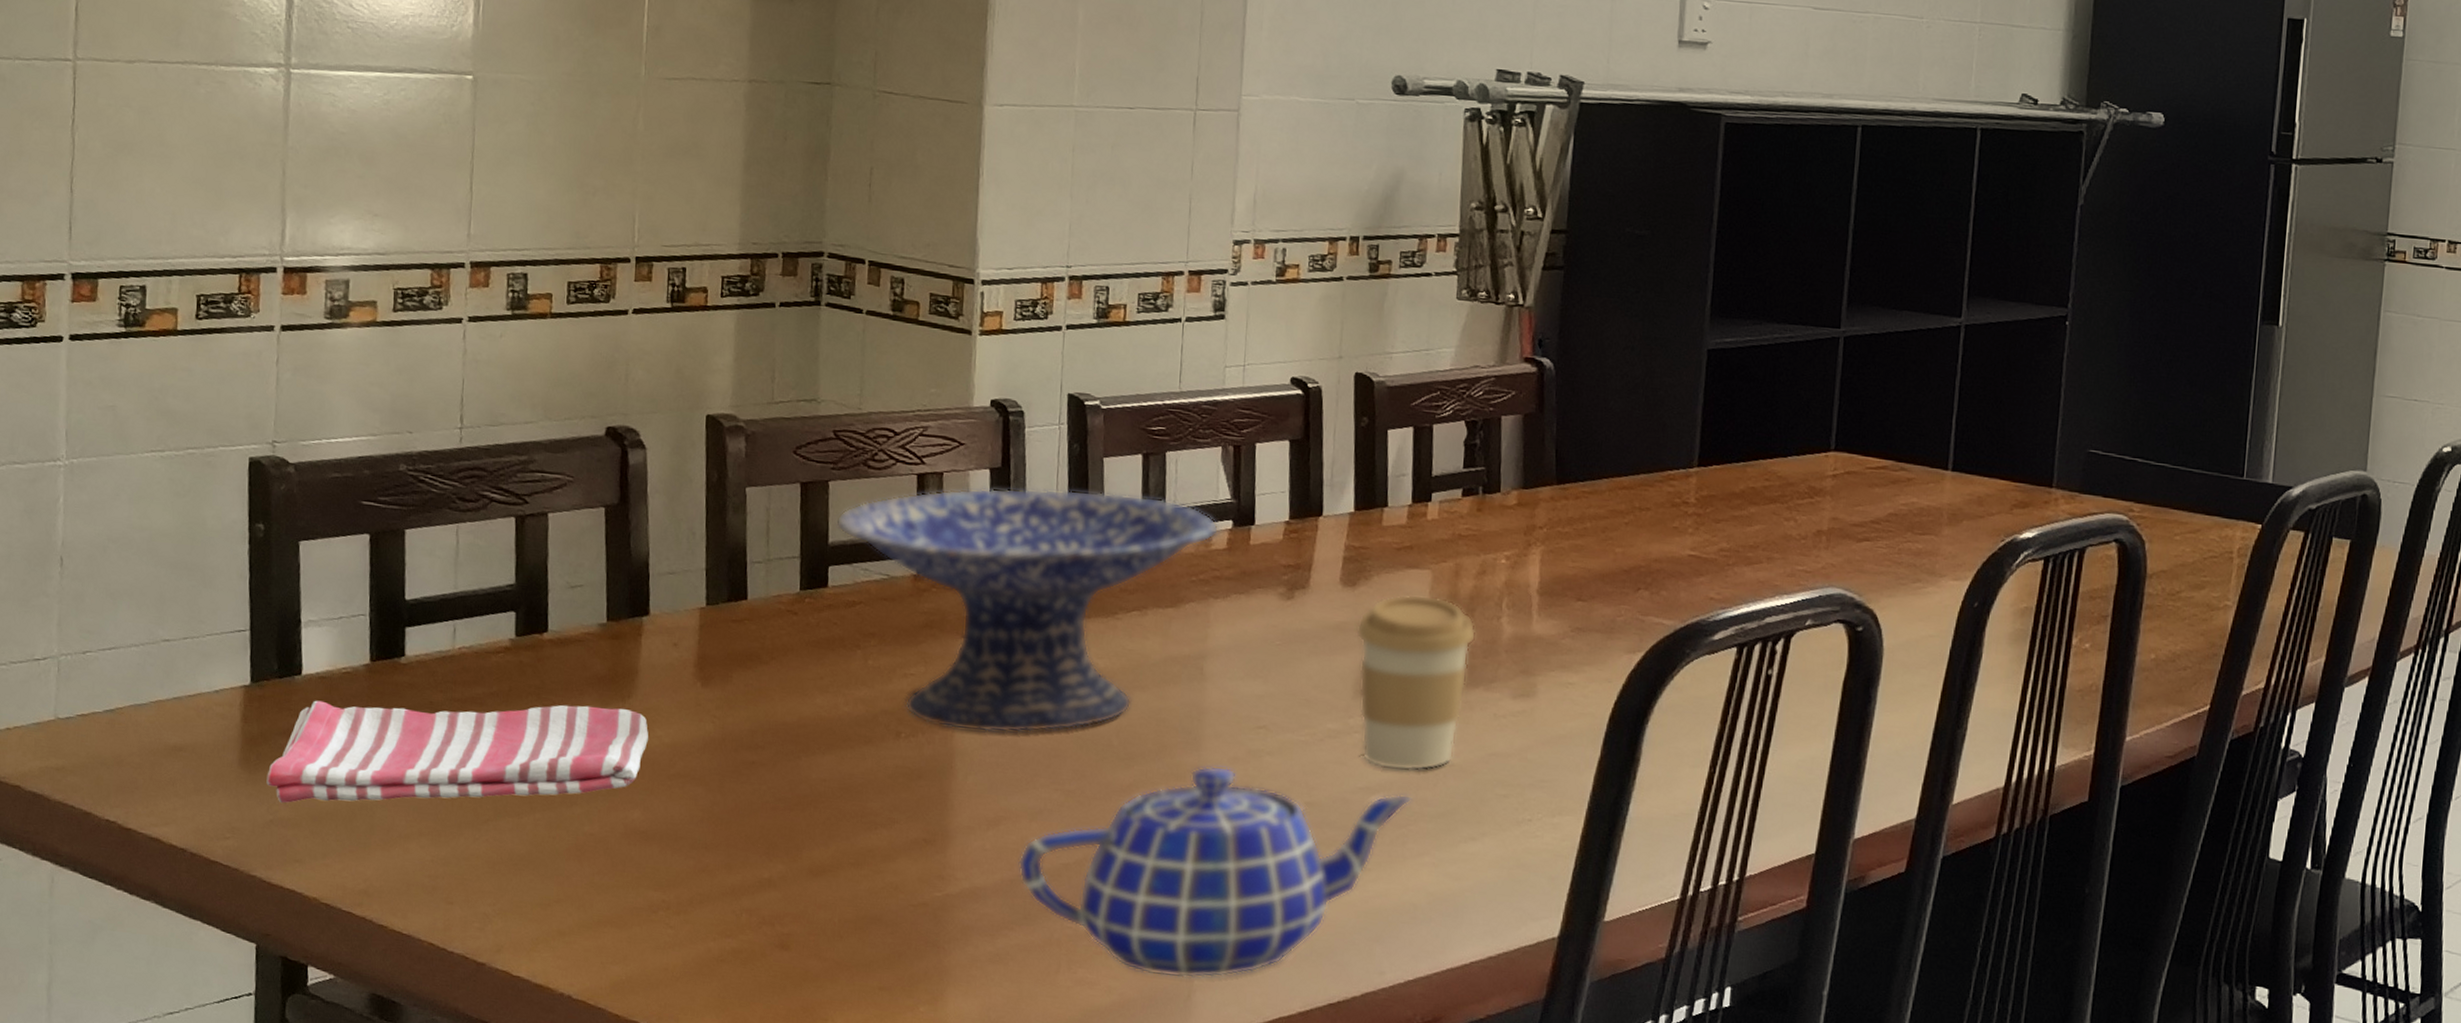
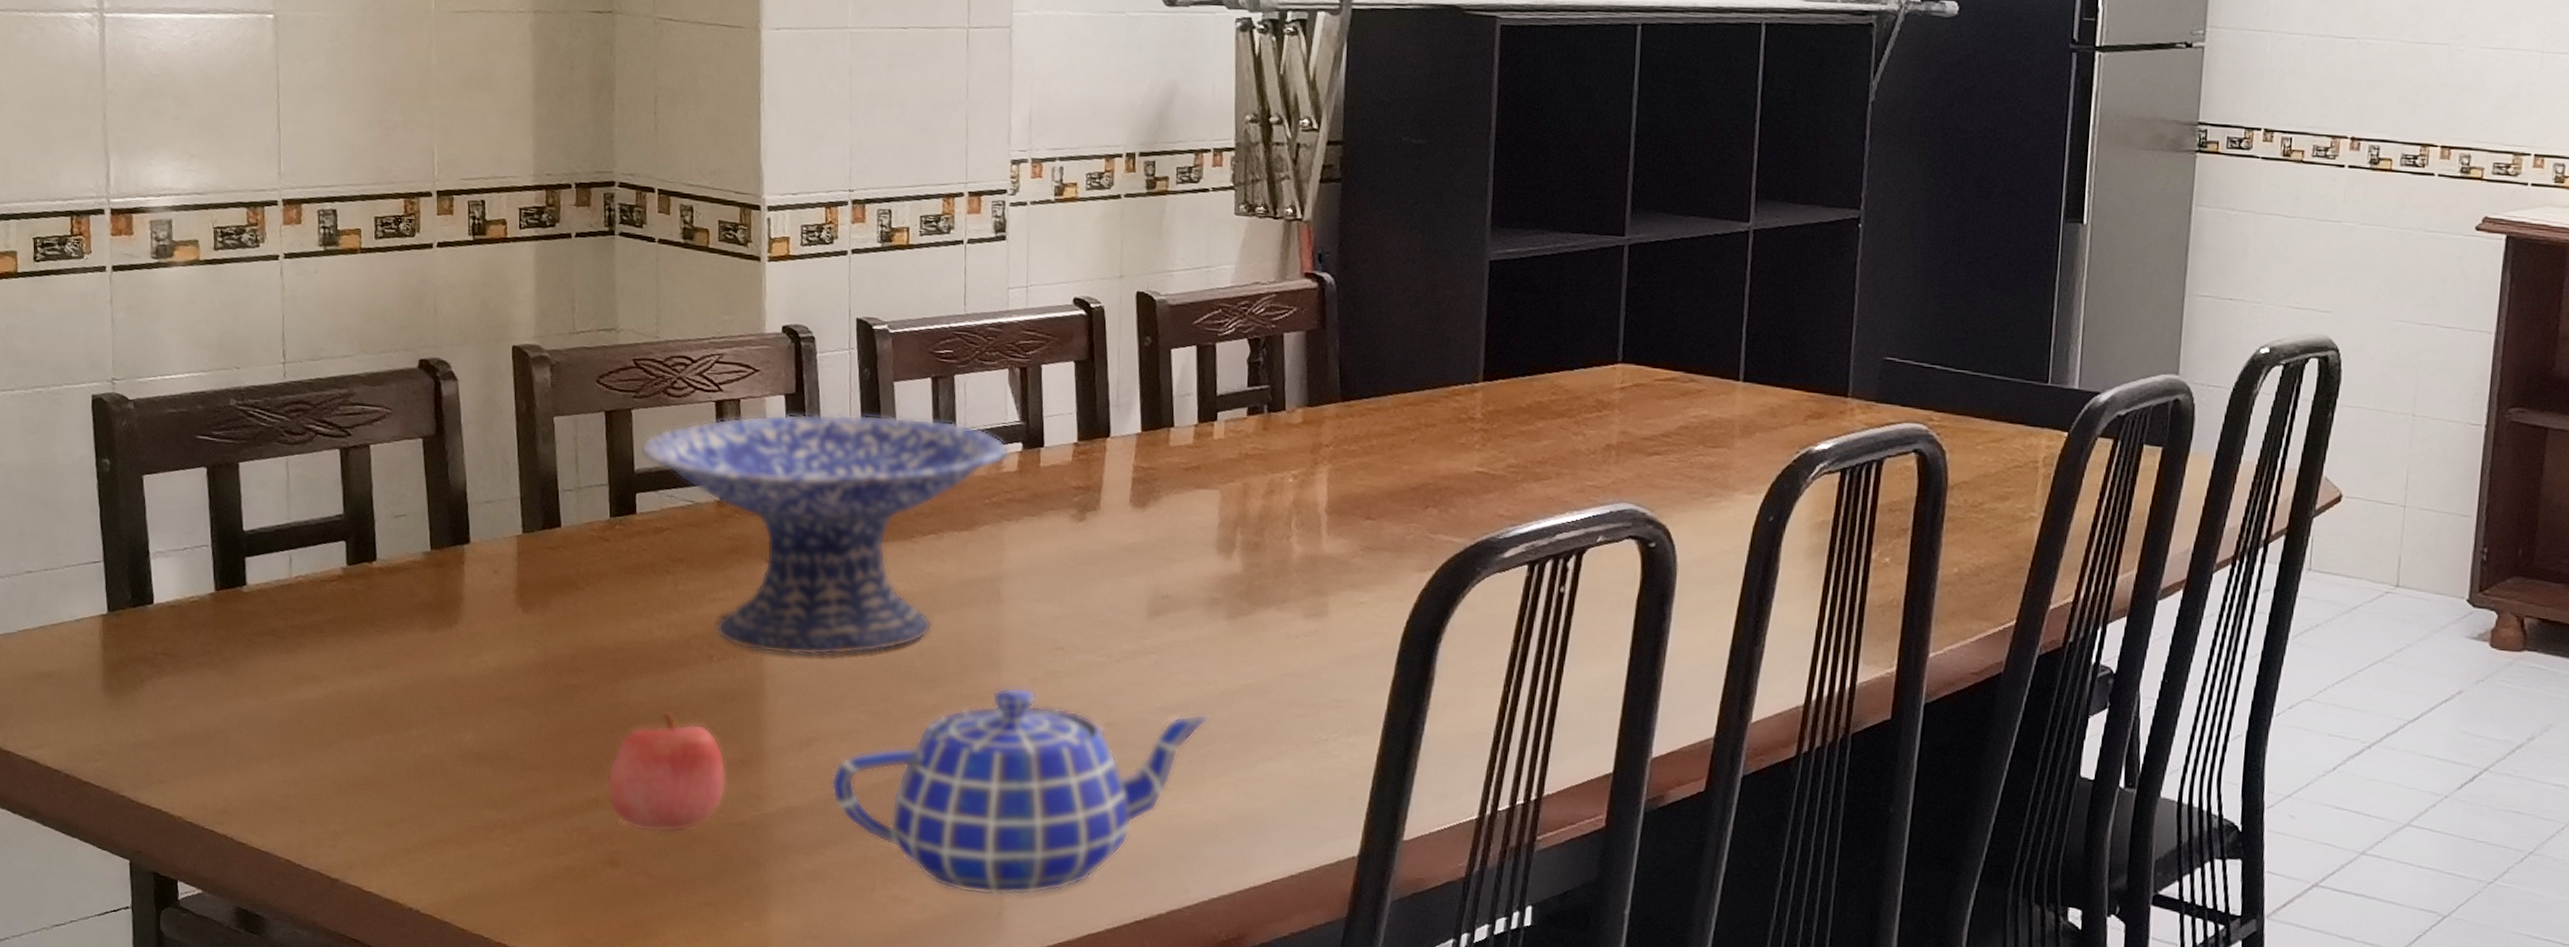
dish towel: present [266,700,648,803] -> none [128,628,476,726]
apple: none [781,786,909,915] -> present [607,709,726,833]
coffee cup: present [1356,593,1477,771] -> none [1148,514,1267,692]

